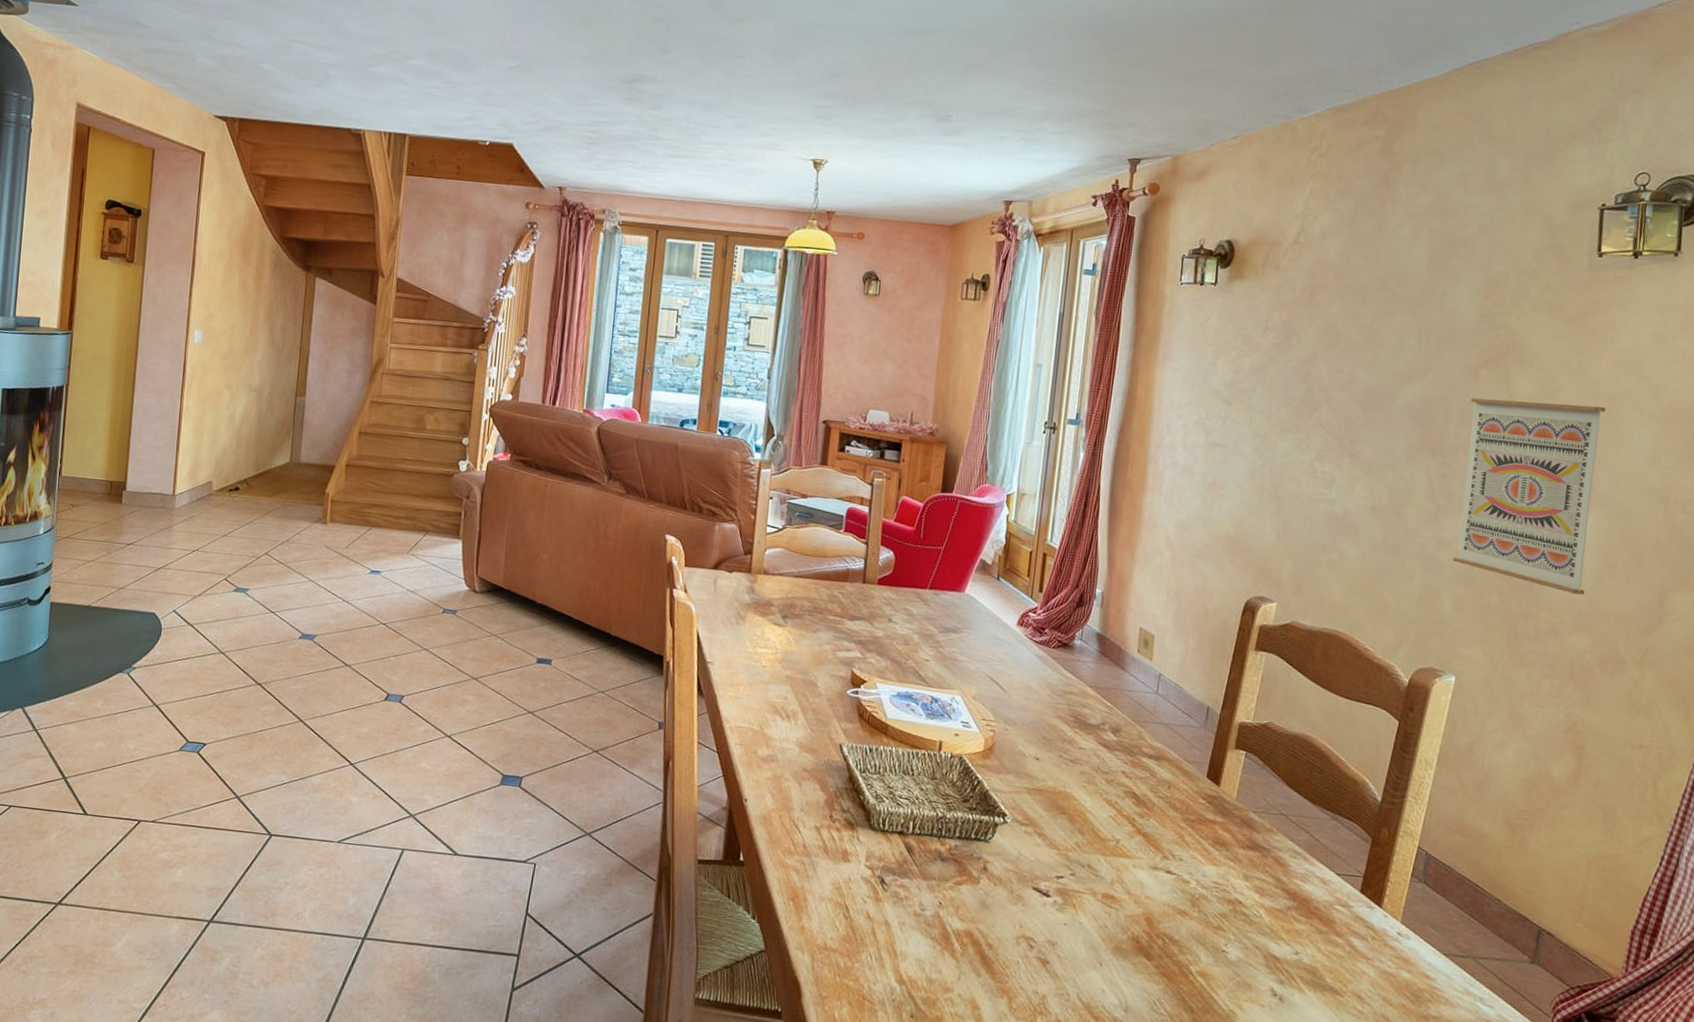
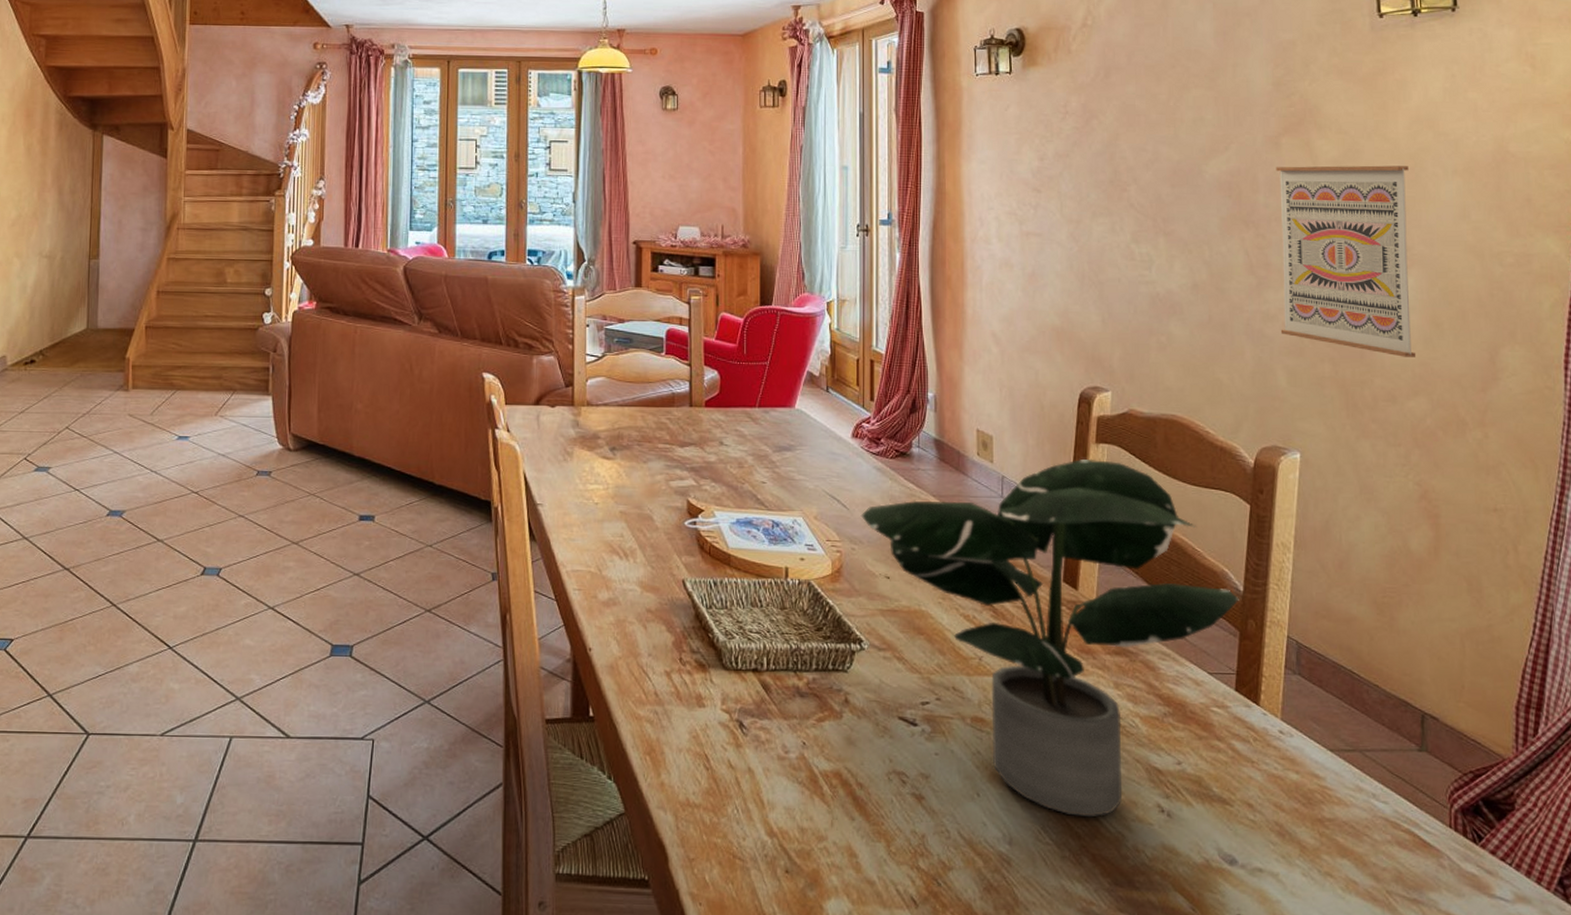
potted plant: none [1017,664,1376,995] -> present [860,458,1239,818]

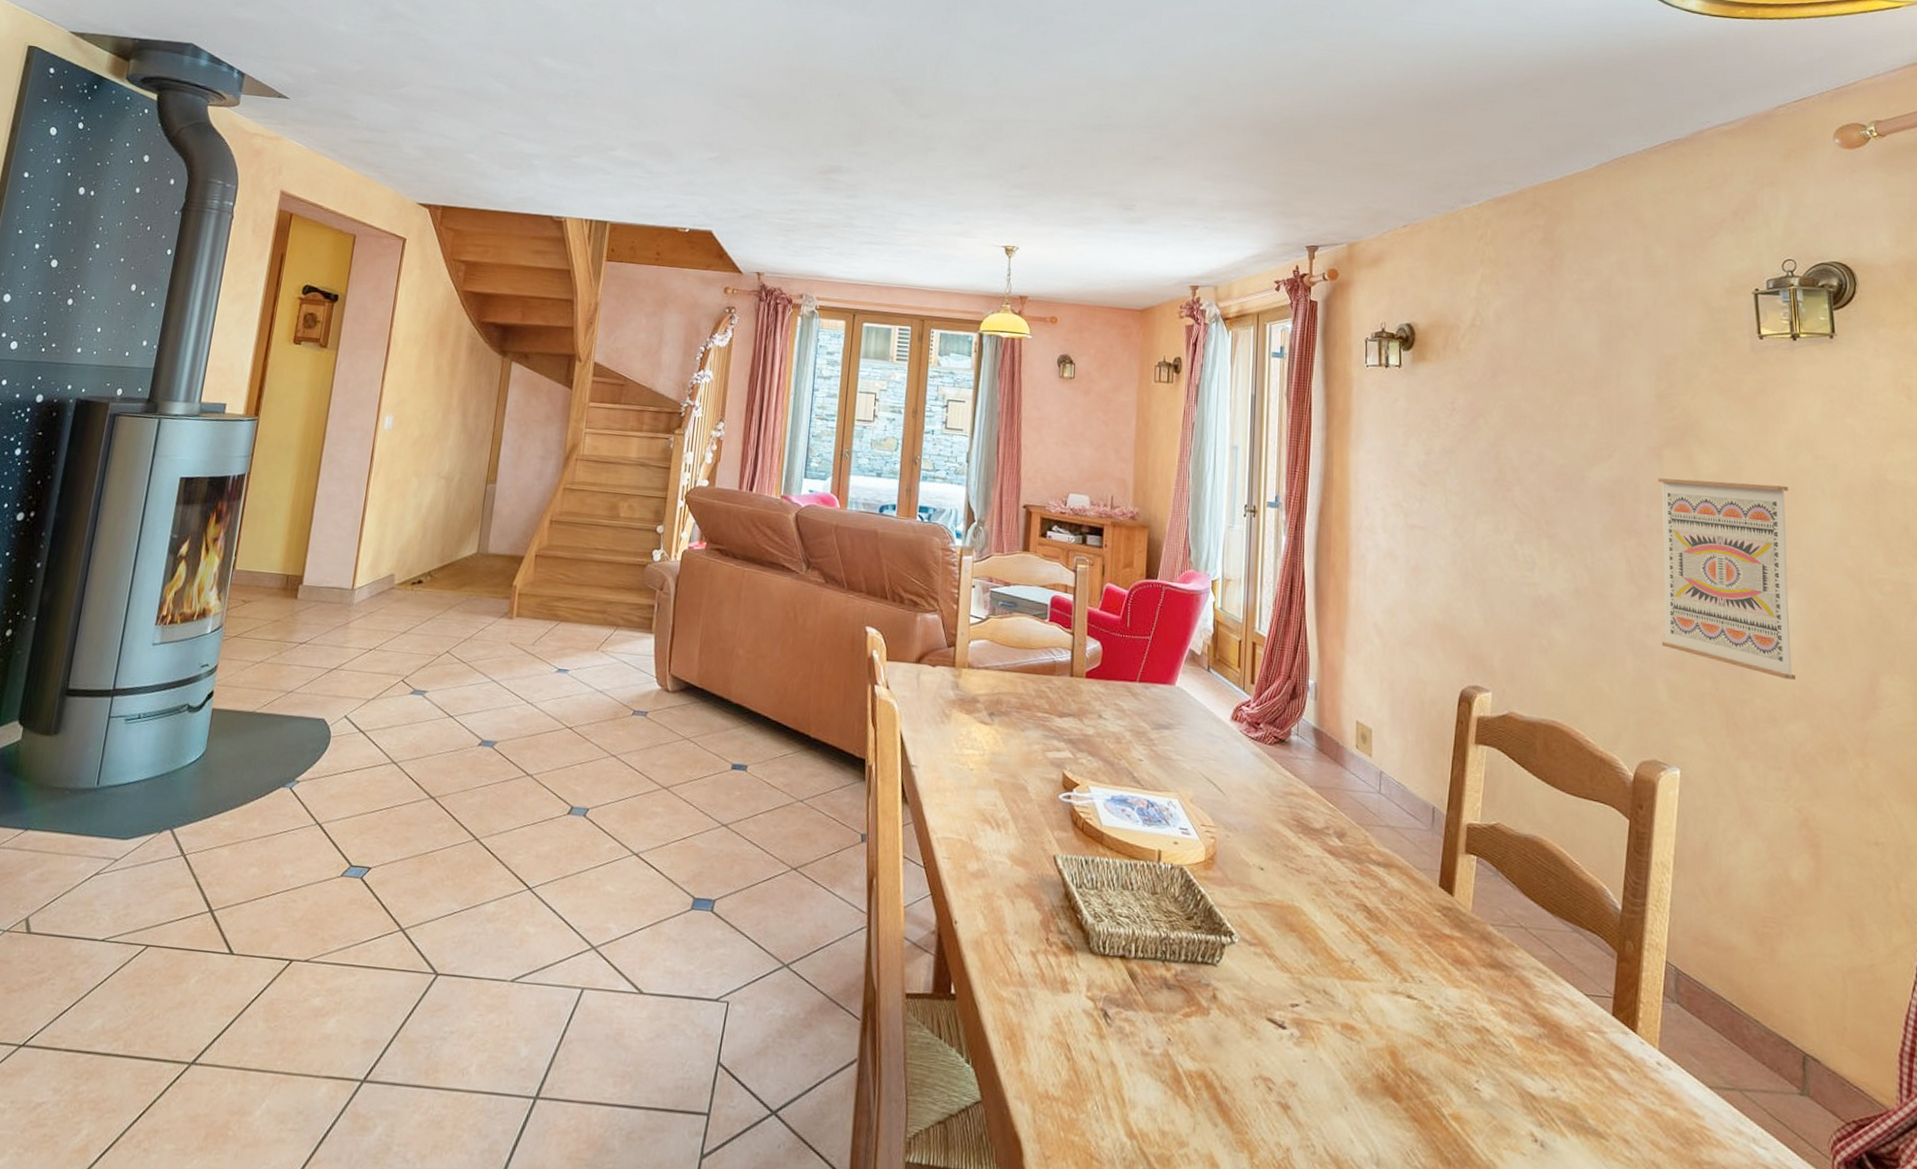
potted plant: present [860,458,1239,818] -> none [1236,760,1617,1142]

